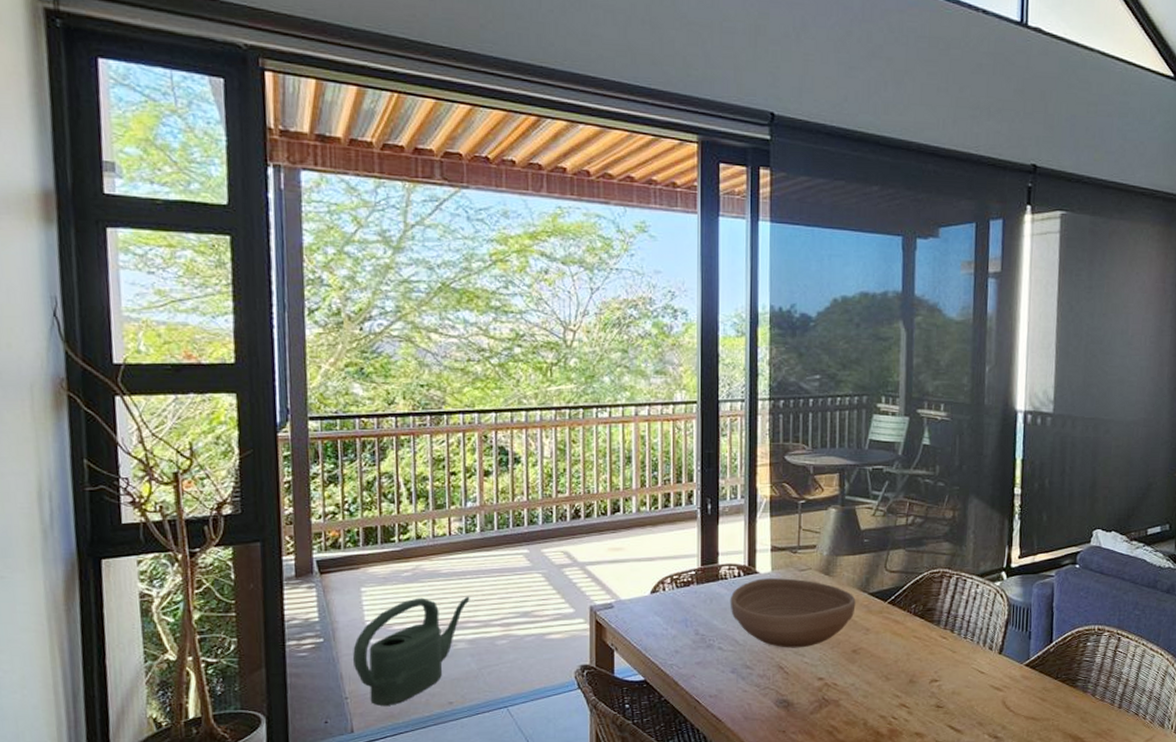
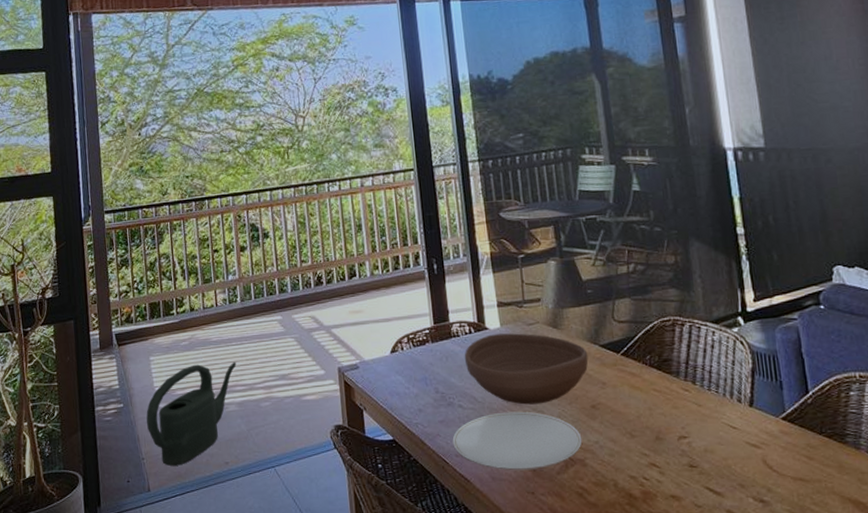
plate: none [708,654,839,711] -> present [452,411,582,471]

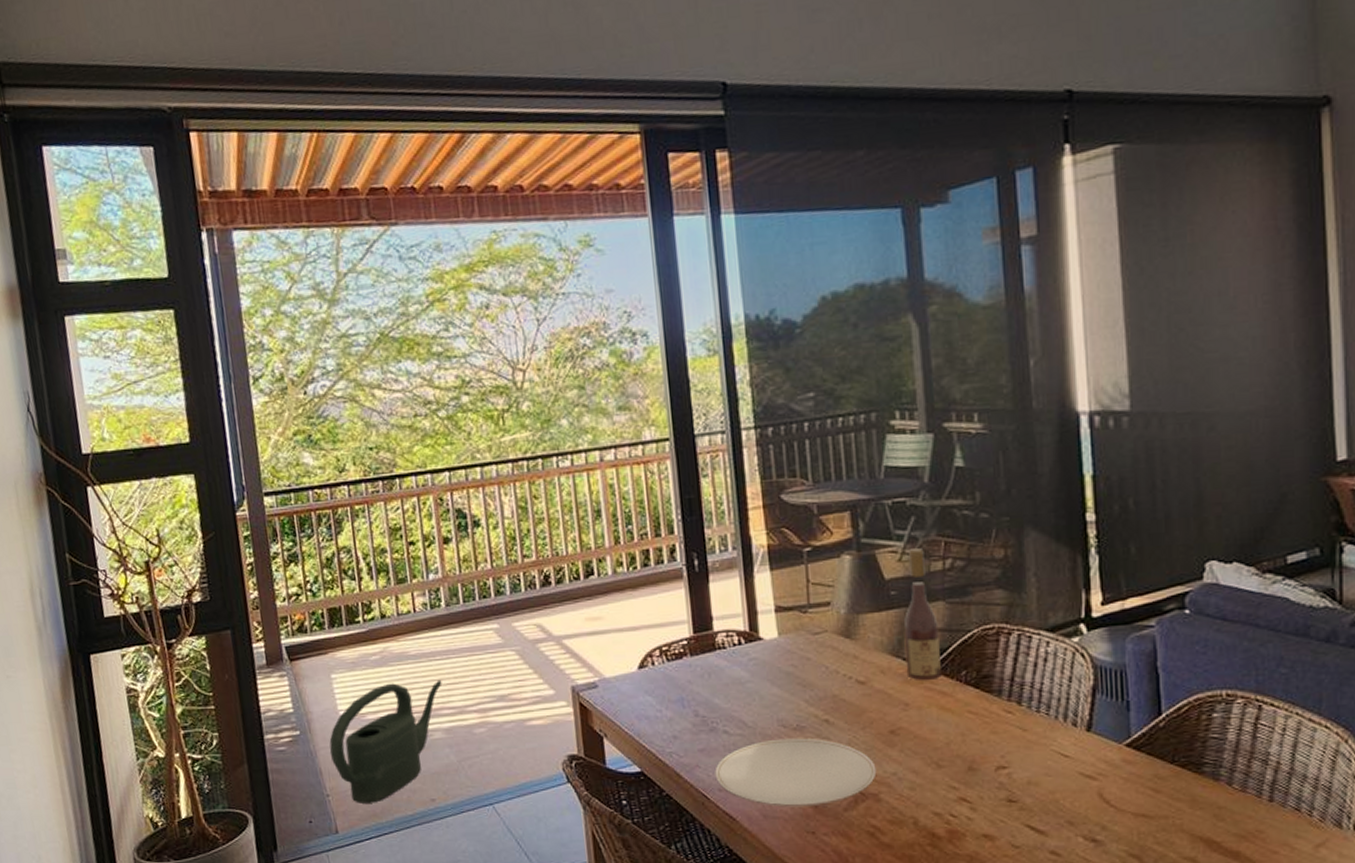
bowl: present [464,333,589,405] -> none [731,644,888,730]
wine bottle: none [598,255,631,364] -> present [903,548,941,681]

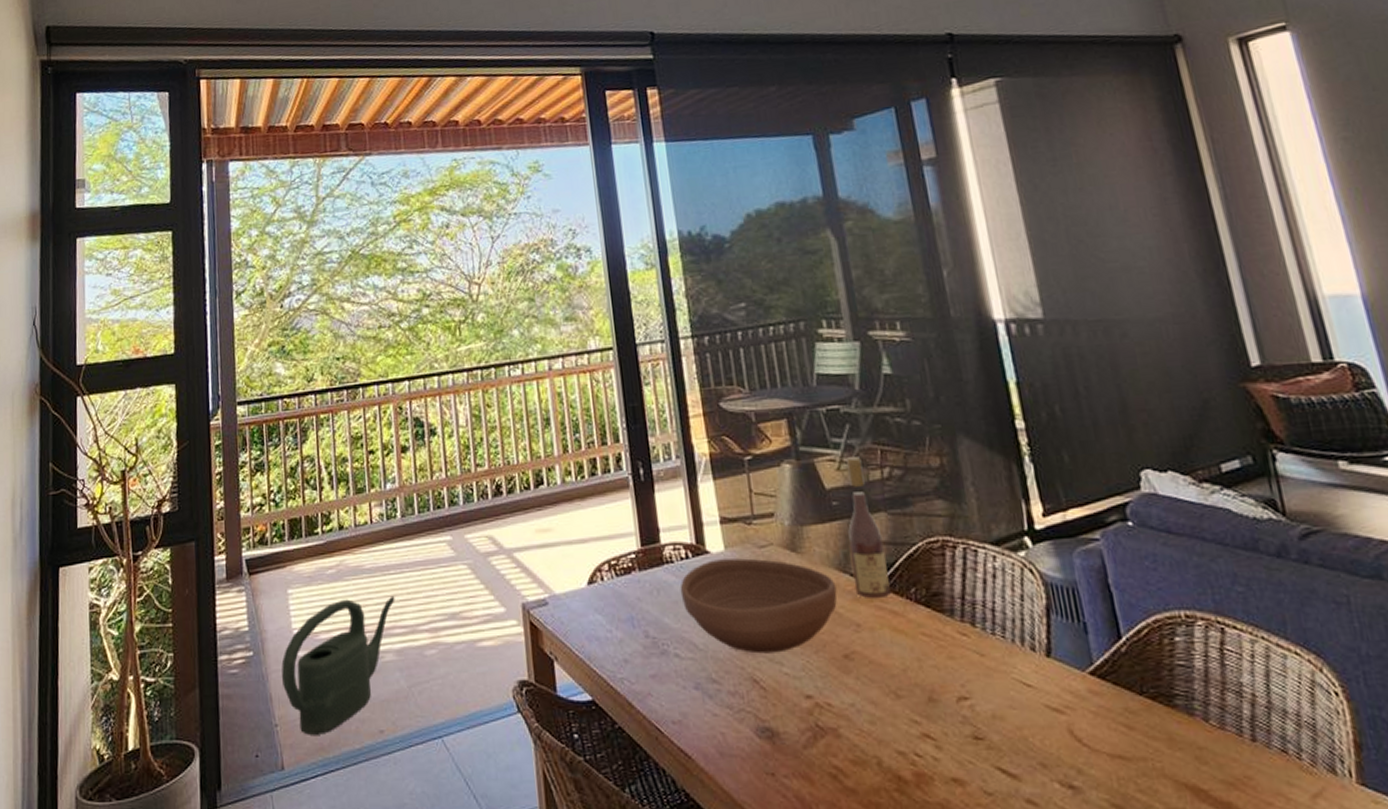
plate: present [714,738,877,808] -> none [667,663,834,744]
bowl: none [731,644,888,730] -> present [680,558,838,654]

